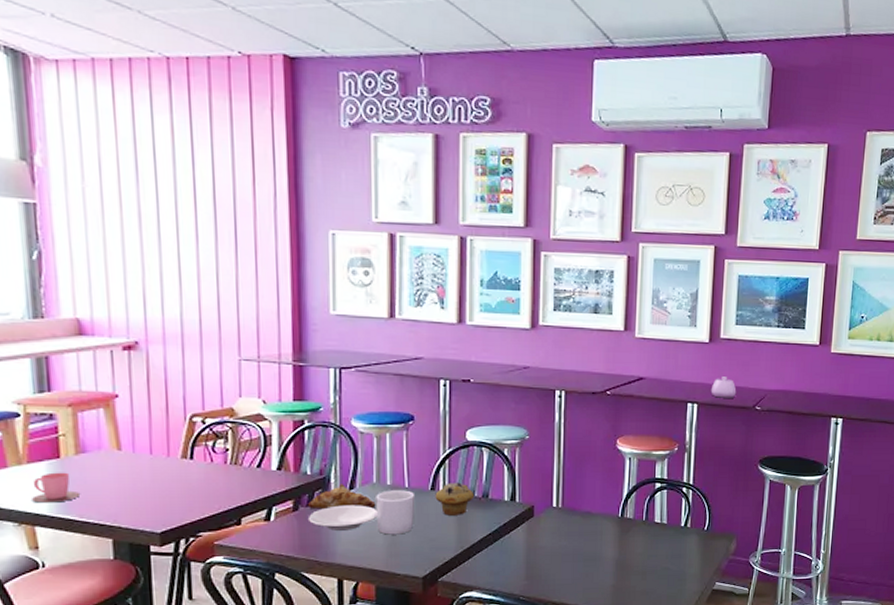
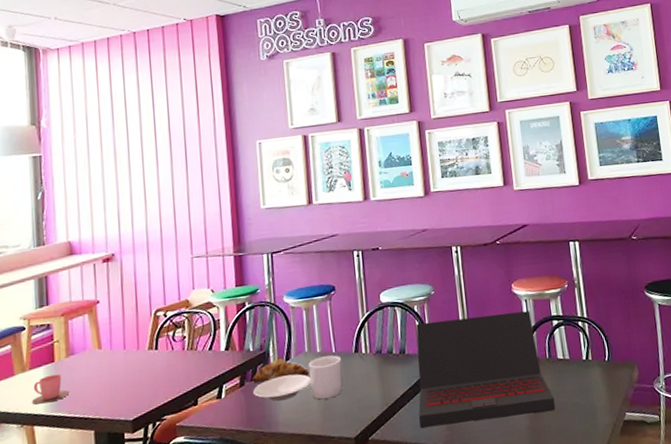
muffin: present [435,482,474,516] -> none [359,342,392,375]
laptop: none [497,468,645,575] -> present [416,310,556,428]
sugar bowl: present [710,377,737,398] -> none [588,213,612,234]

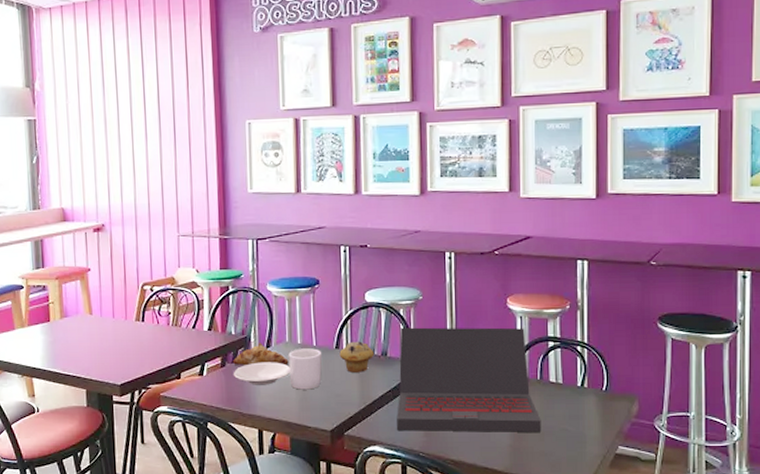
cup: present [32,374,70,405] -> none [31,333,64,359]
muffin: none [359,342,392,375] -> present [339,341,374,373]

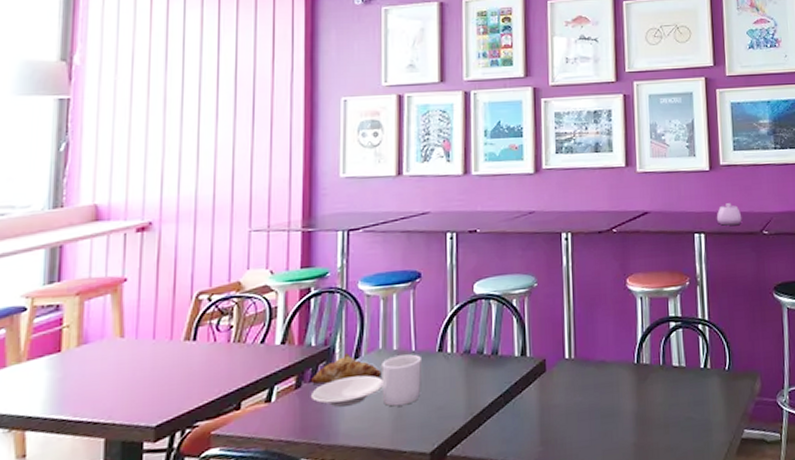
muffin: present [339,341,374,373] -> none [443,340,483,379]
laptop: present [397,327,542,432] -> none [509,310,666,442]
sugar bowl: none [601,232,629,254] -> present [716,203,742,226]

